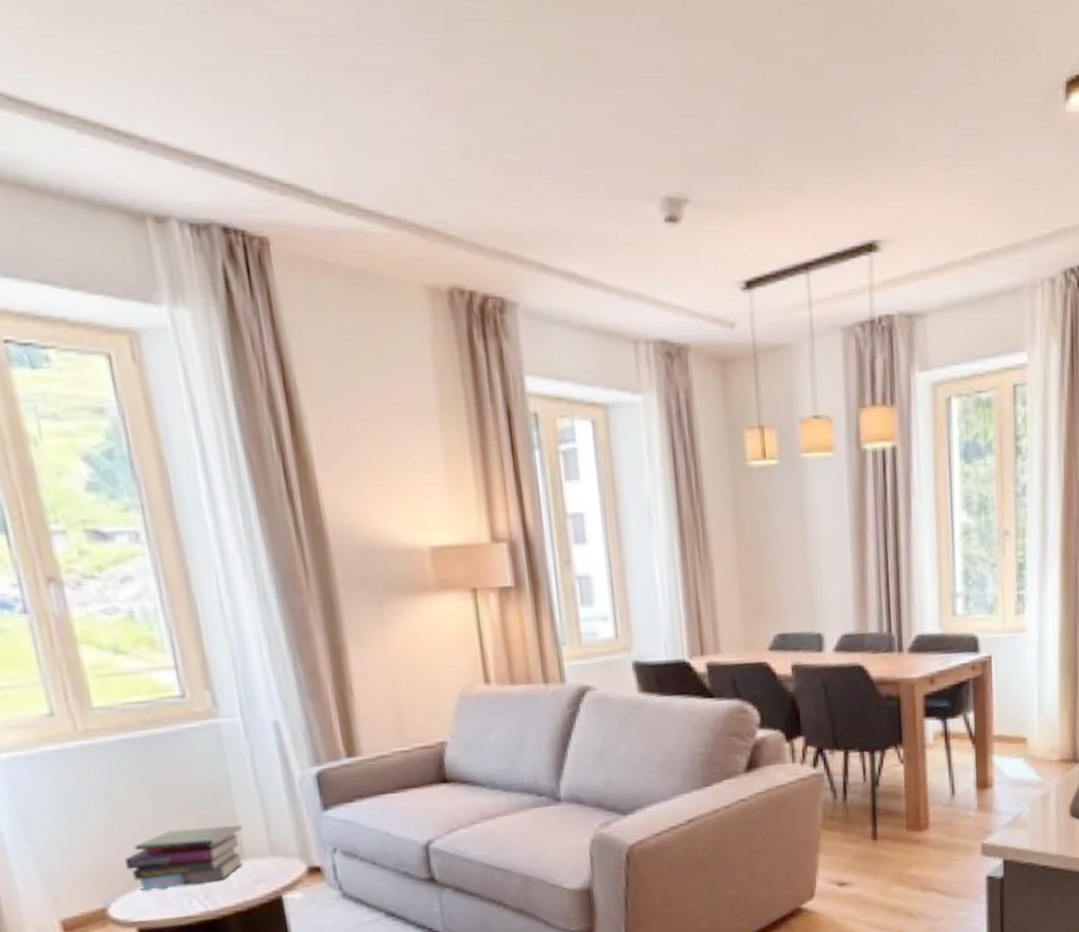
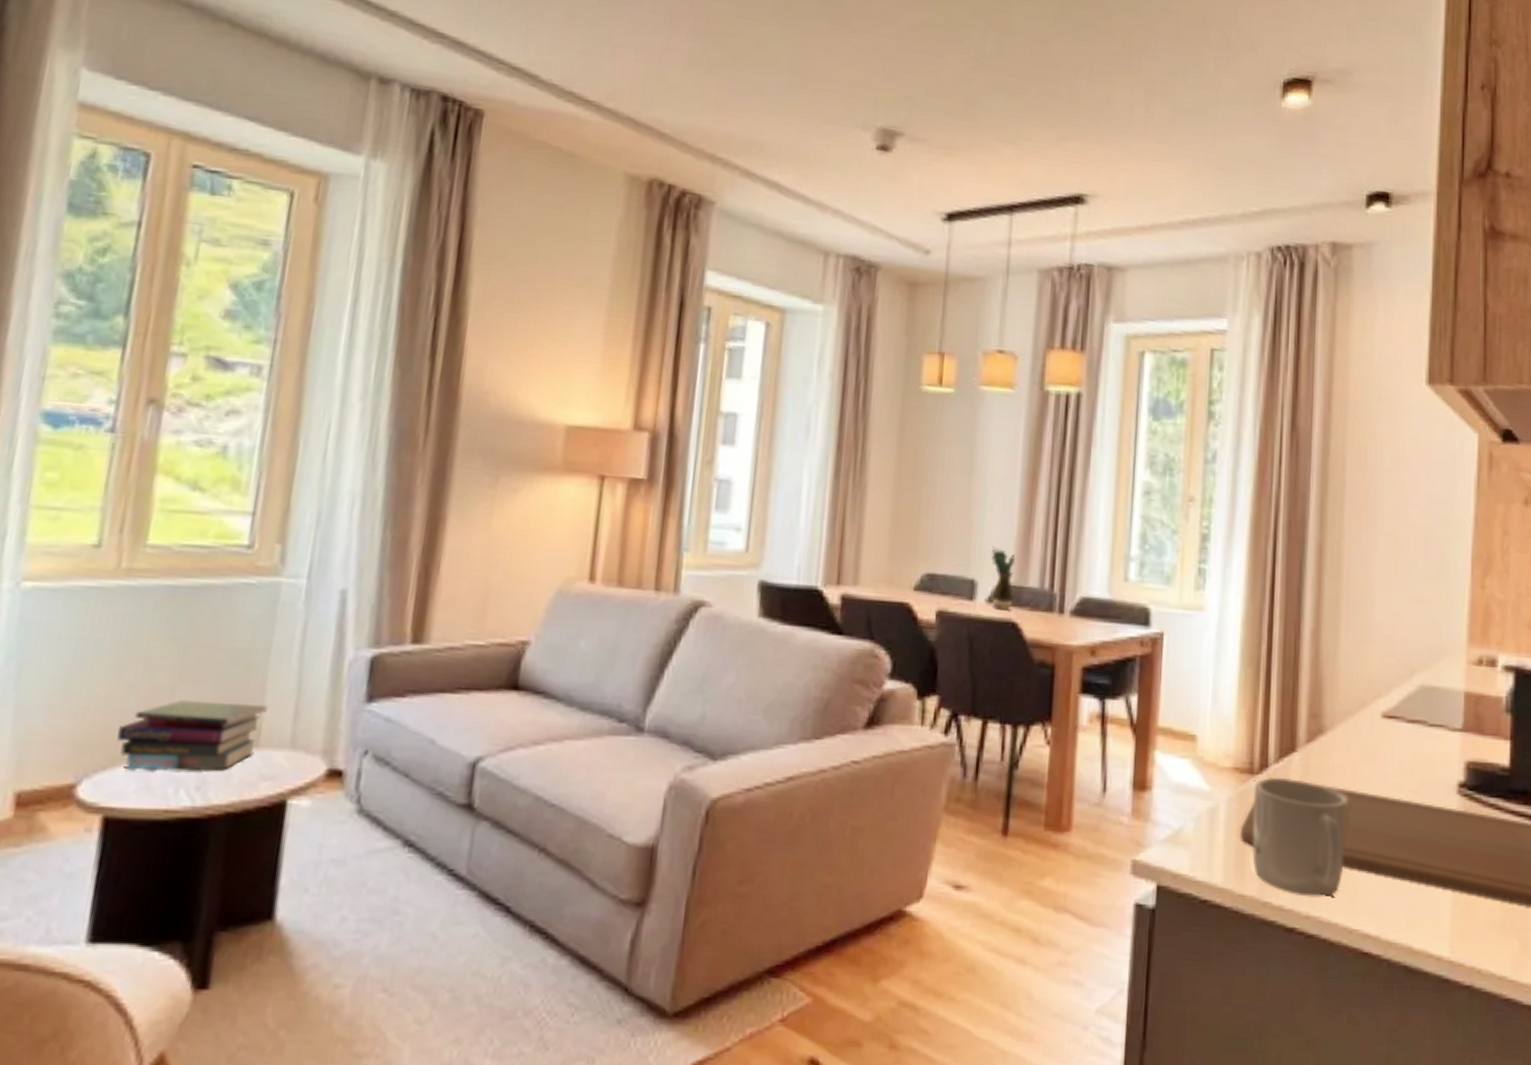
vase: none [833,601,859,658] -> present [991,545,1016,612]

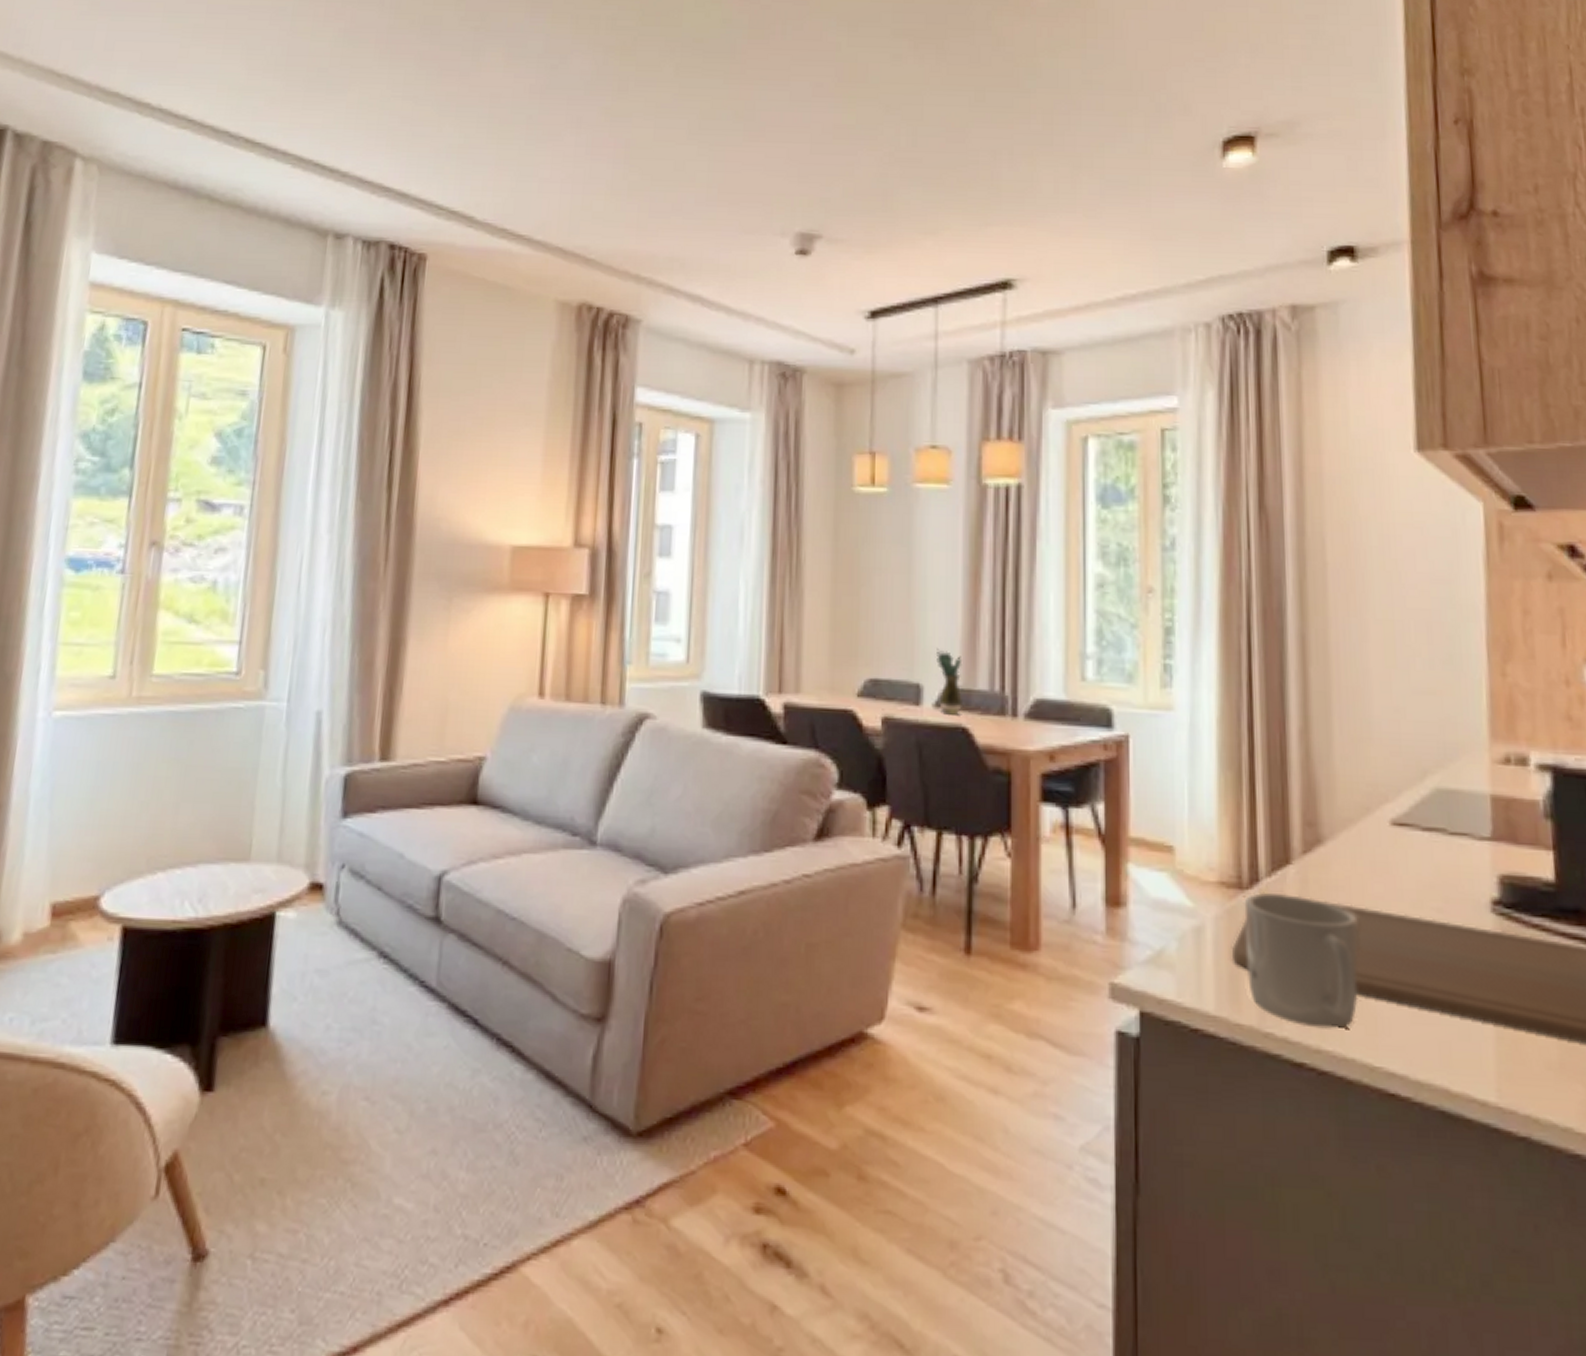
books: present [117,699,269,771] -> none [132,817,258,884]

